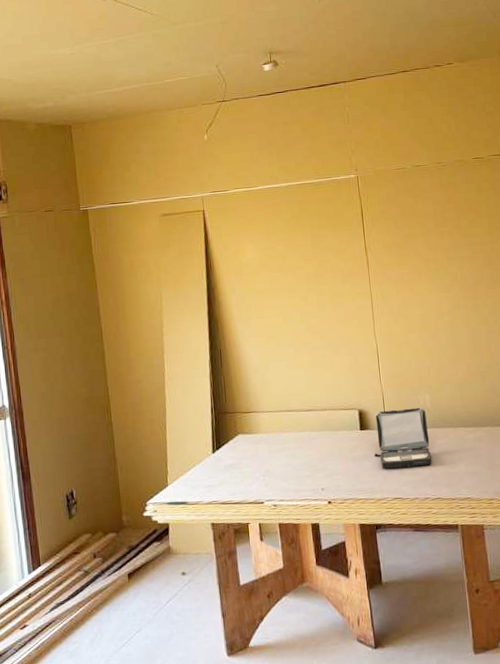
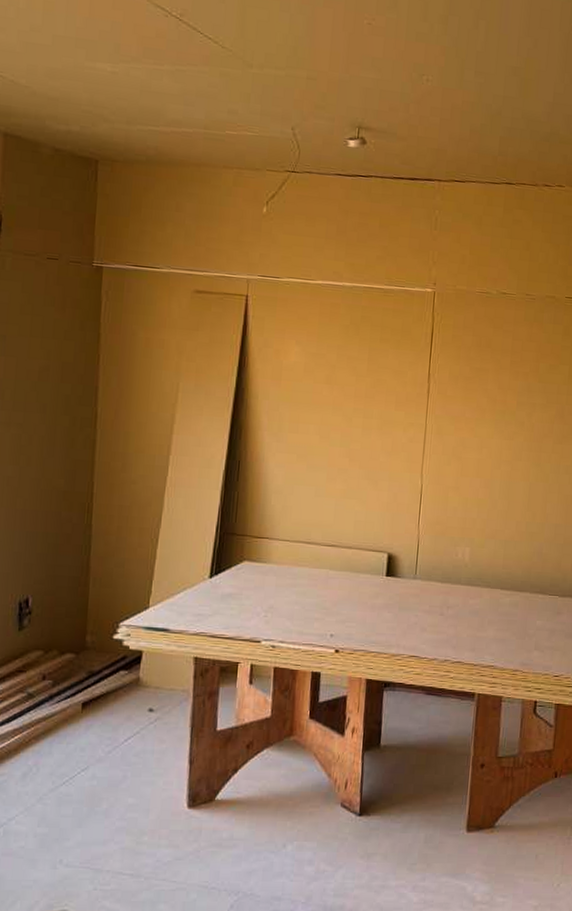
laptop: present [374,407,432,469] -> none [397,559,463,625]

